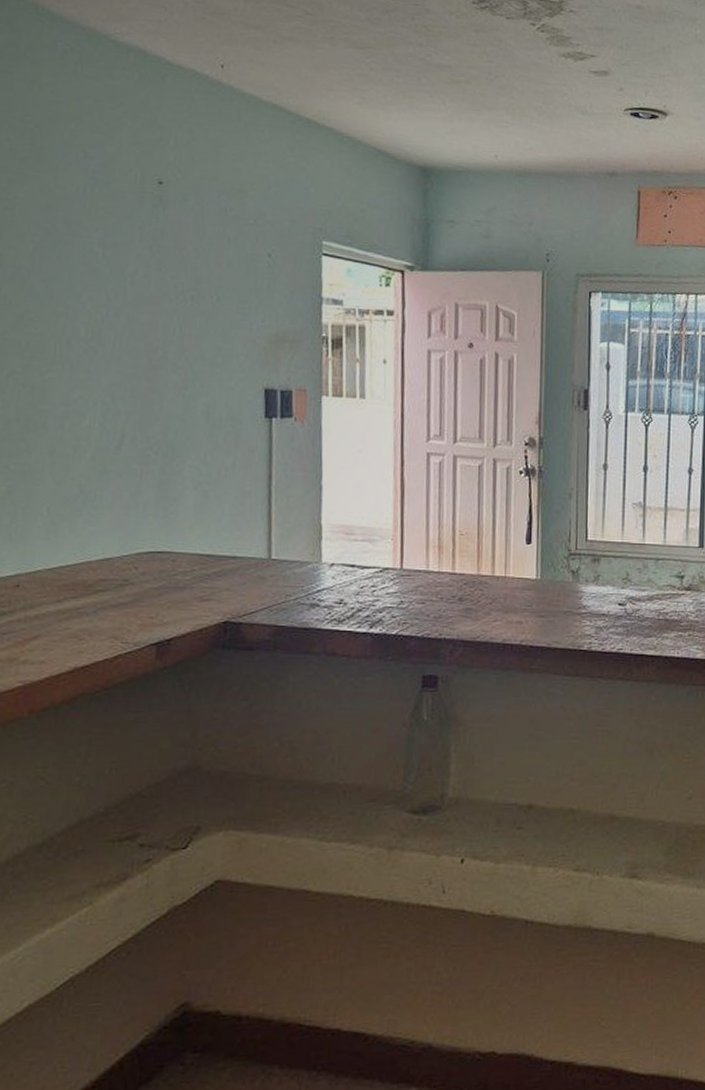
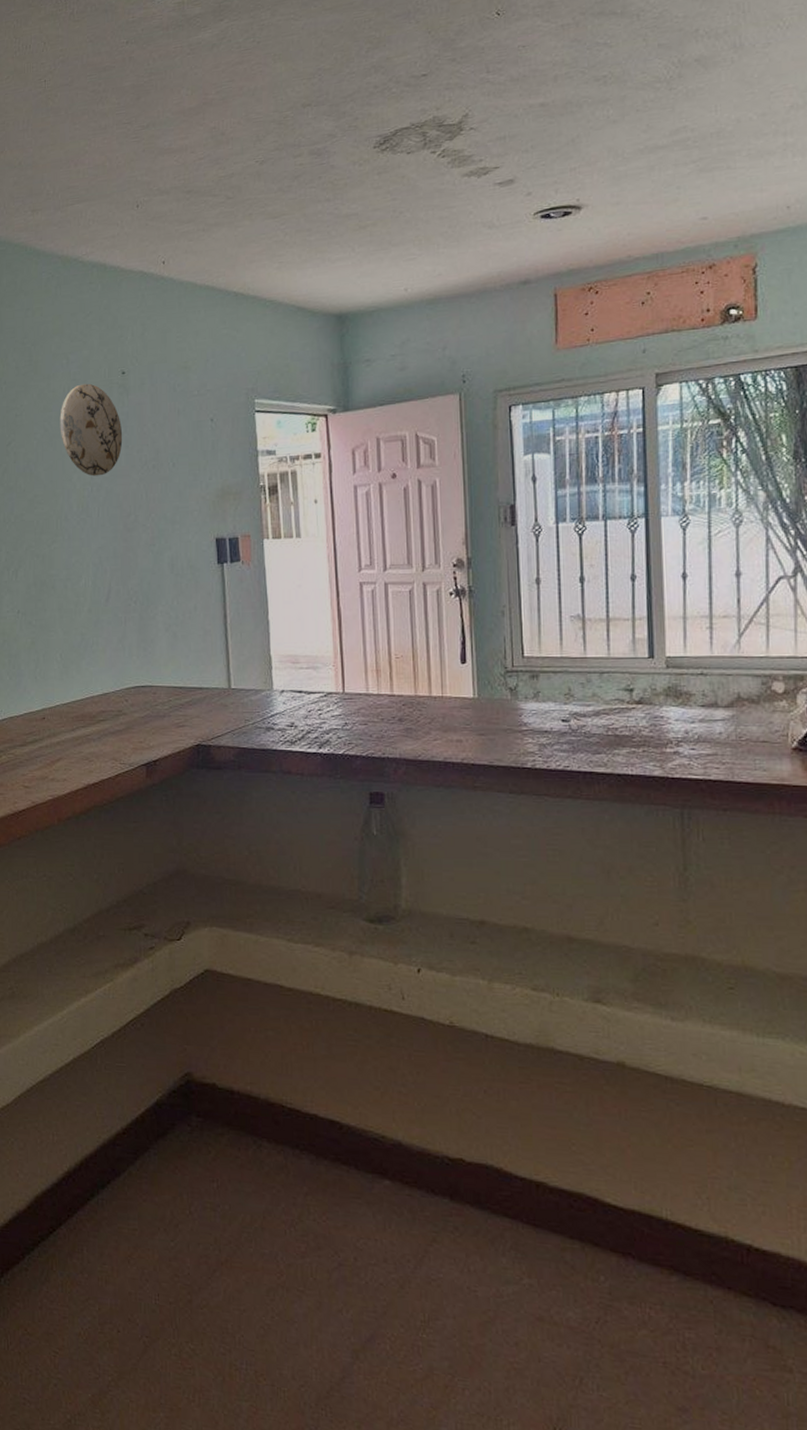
decorative plate: none [68,186,155,299] -> present [60,383,123,476]

